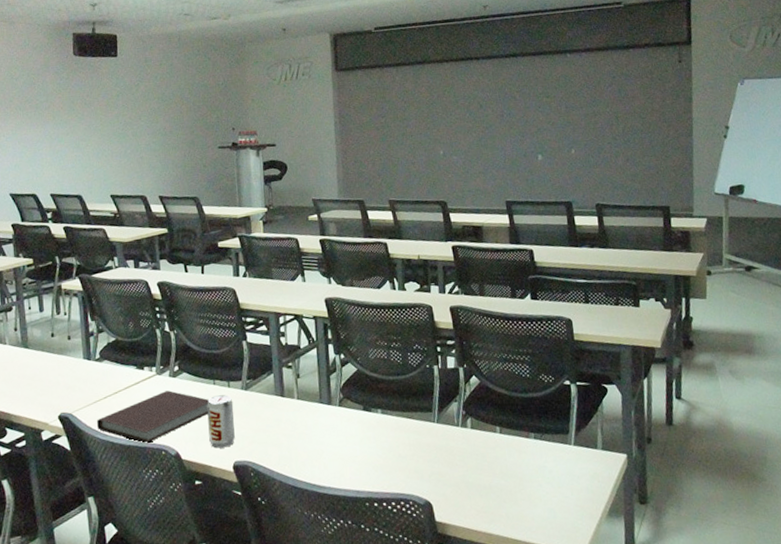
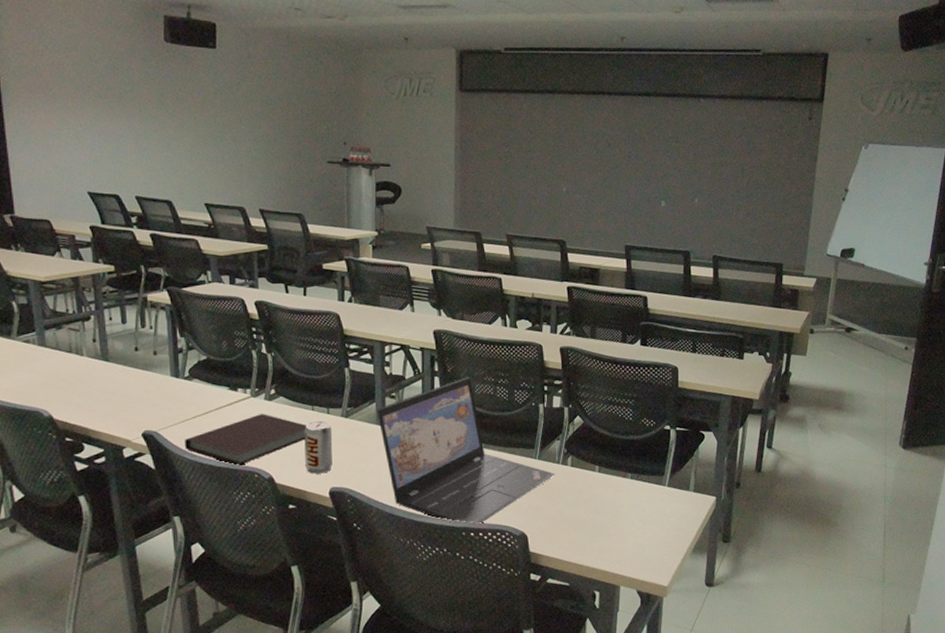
laptop: none [274,342,456,494] -> present [376,377,555,525]

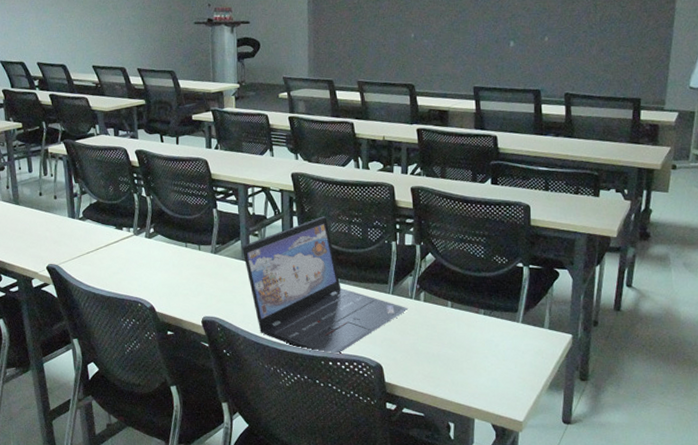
notebook: present [185,414,306,465] -> none [81,250,181,295]
beverage can: present [304,421,333,474] -> none [179,257,204,304]

